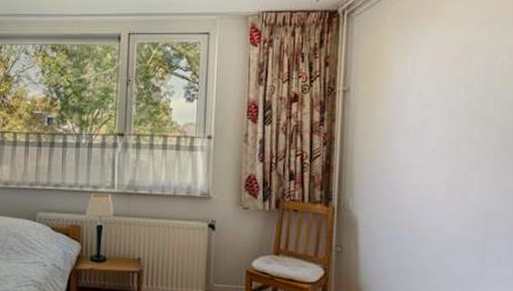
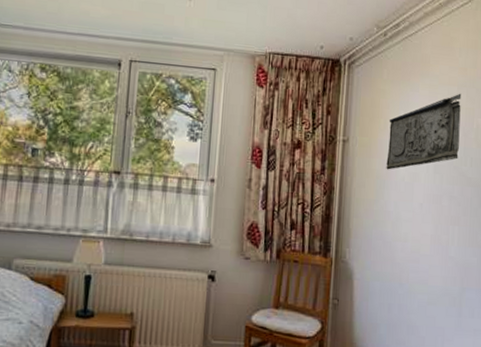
relief panel: none [392,31,482,117] -> present [386,93,462,170]

